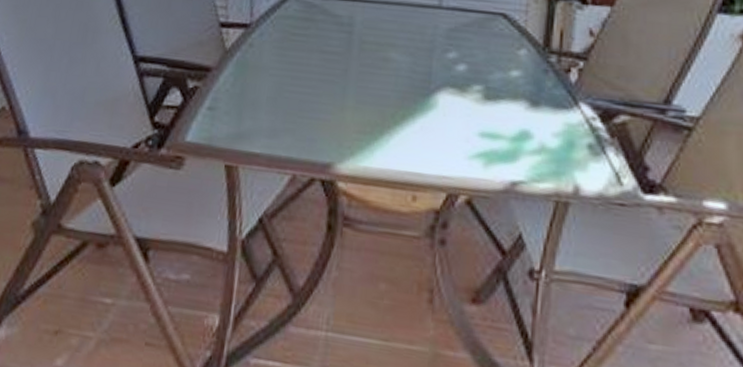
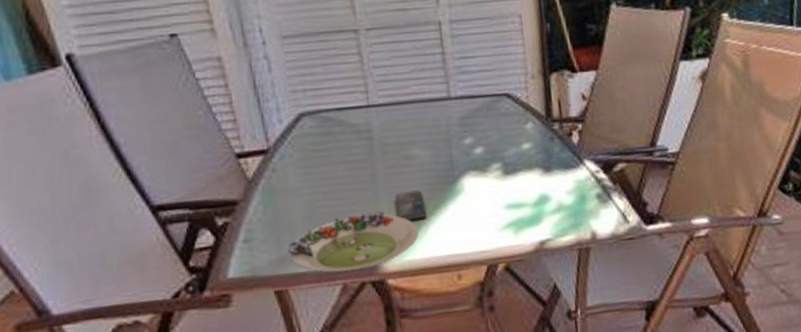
salad plate: none [246,106,381,164] -> present [287,211,419,272]
mobile phone: none [361,93,393,128] -> present [394,190,427,221]

